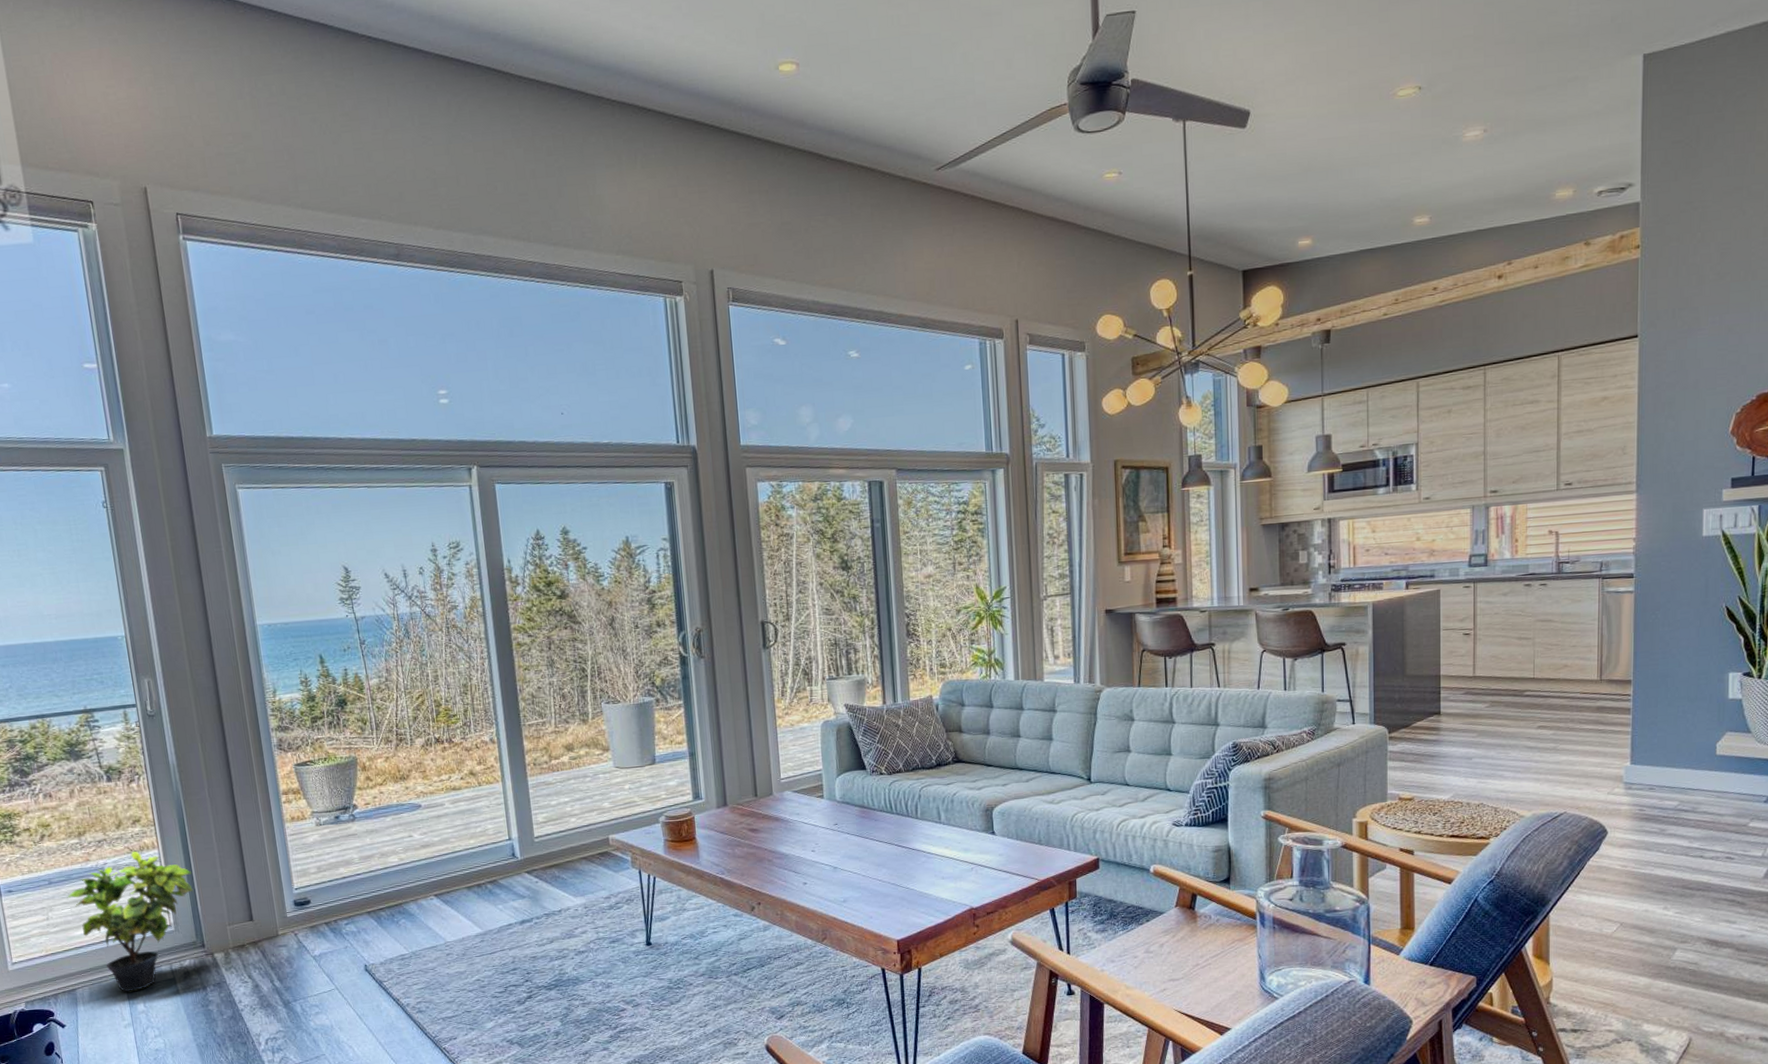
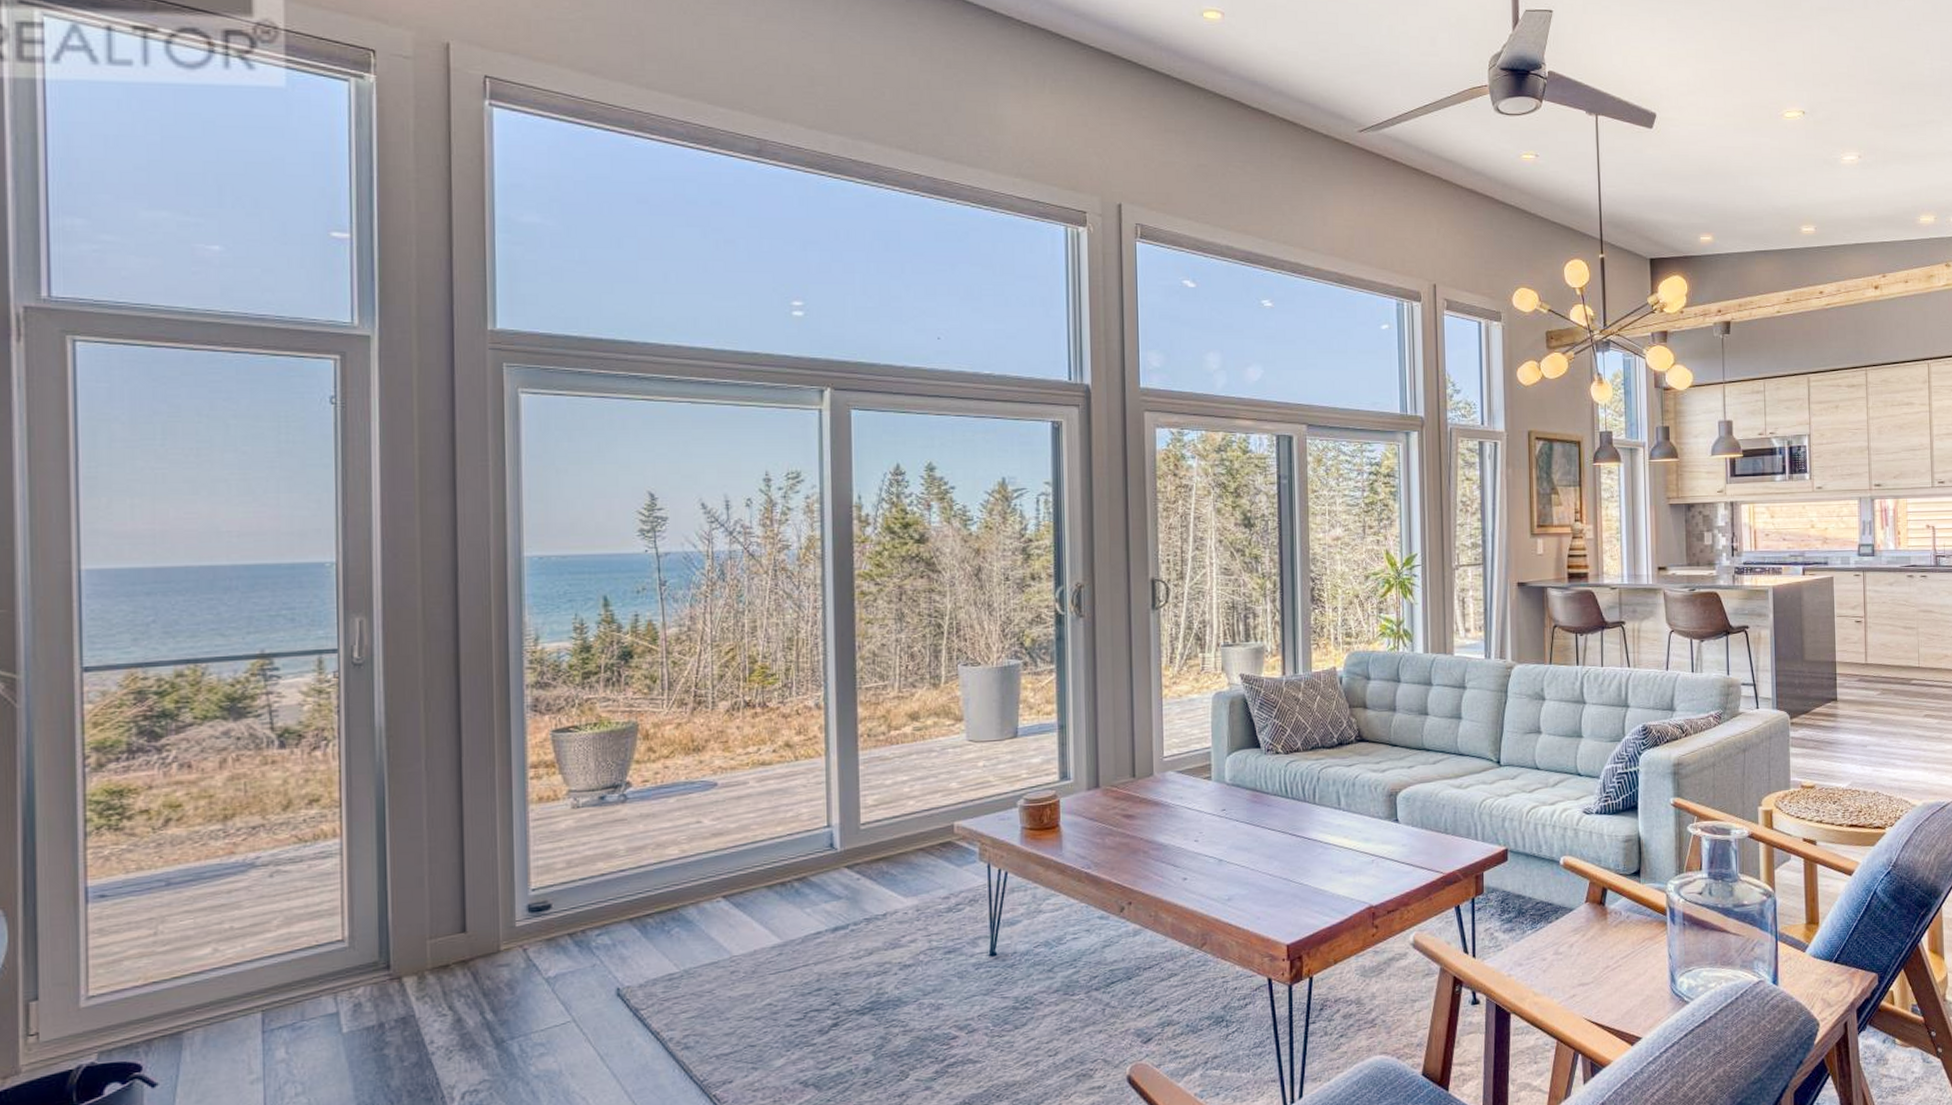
potted plant: present [67,851,193,992] -> none [191,840,385,1034]

